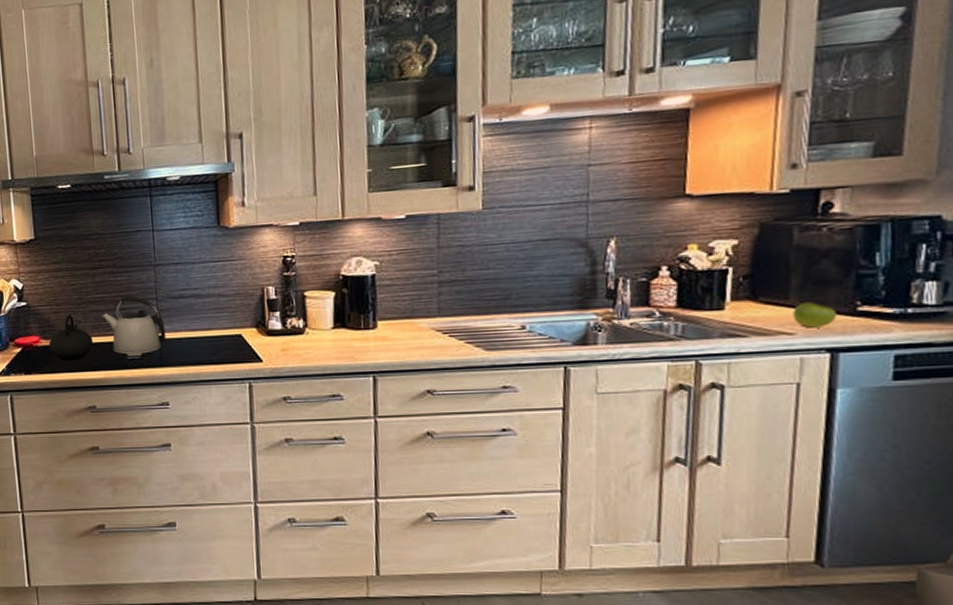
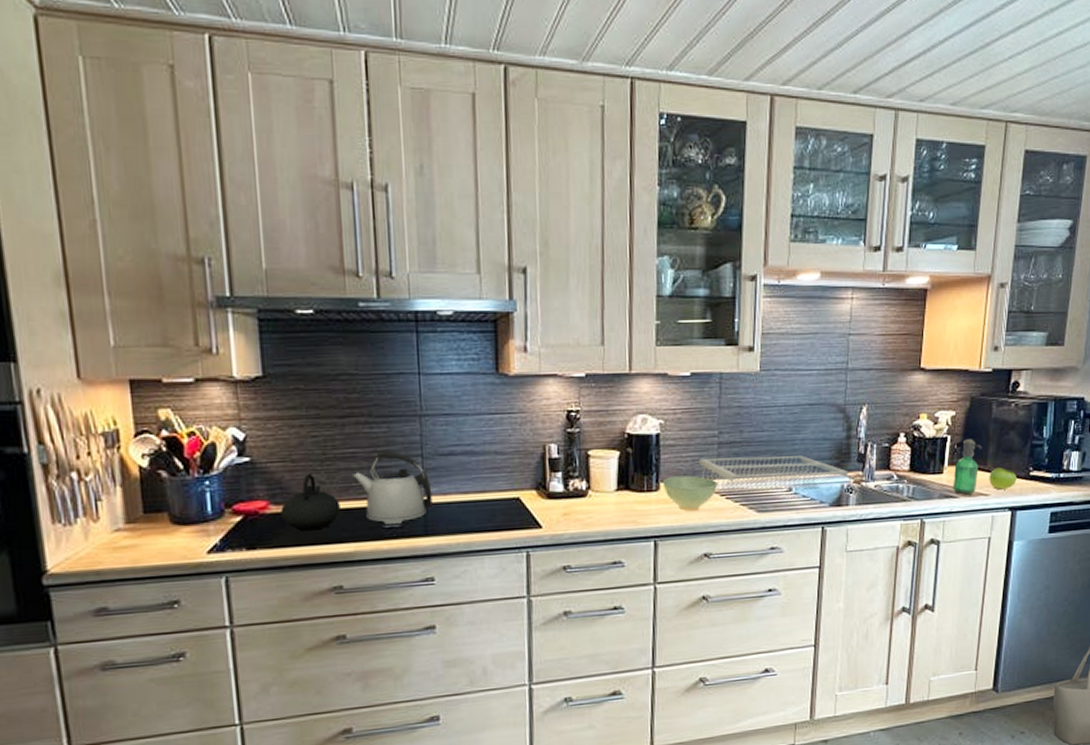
bowl: none [380,314,439,349] -> present [663,475,717,512]
dish rack: none [418,292,595,331] -> present [699,455,849,493]
soap dispenser: none [739,270,781,334] -> present [953,439,983,495]

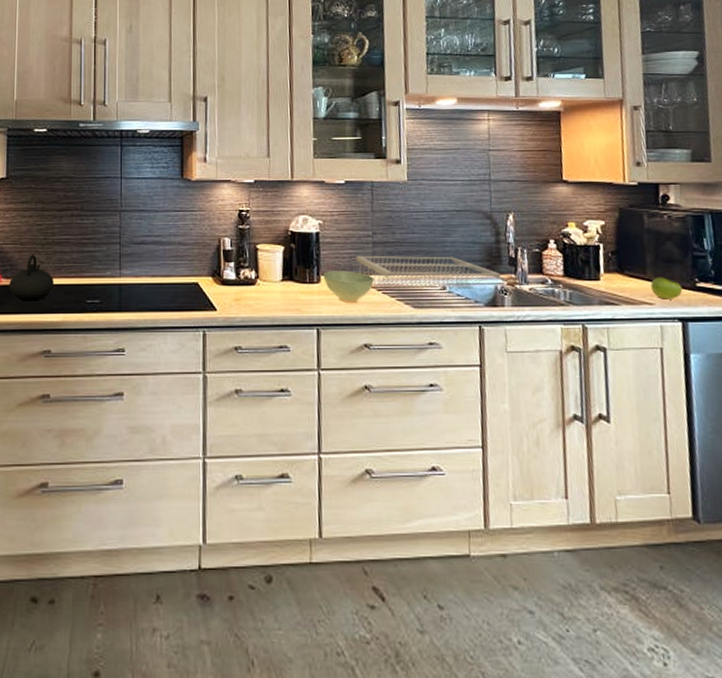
kettle: present [353,450,433,526] -> none [66,238,126,301]
soap dispenser: present [953,439,983,495] -> none [611,248,639,303]

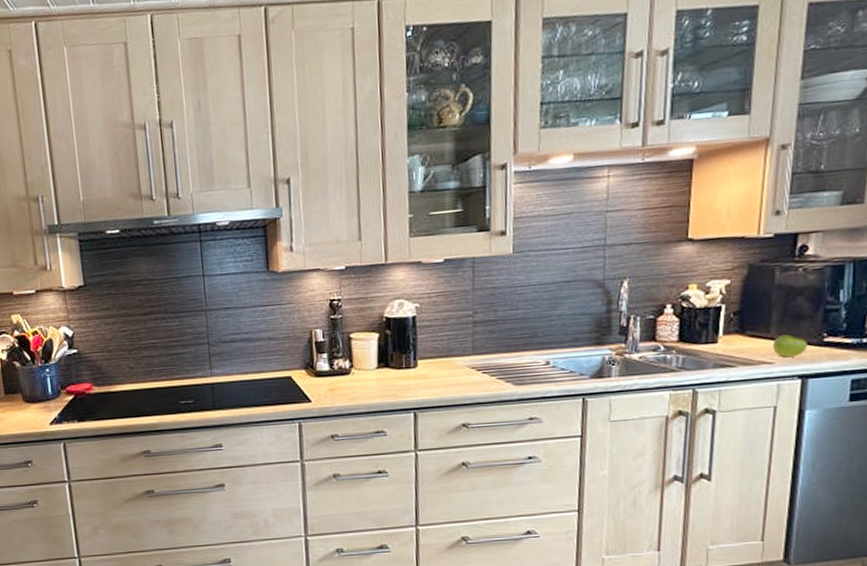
teapot: present [9,254,54,301] -> none [101,360,146,407]
bowl: present [323,270,374,304] -> none [420,353,474,386]
dish rack: present [356,255,501,289] -> none [455,330,610,368]

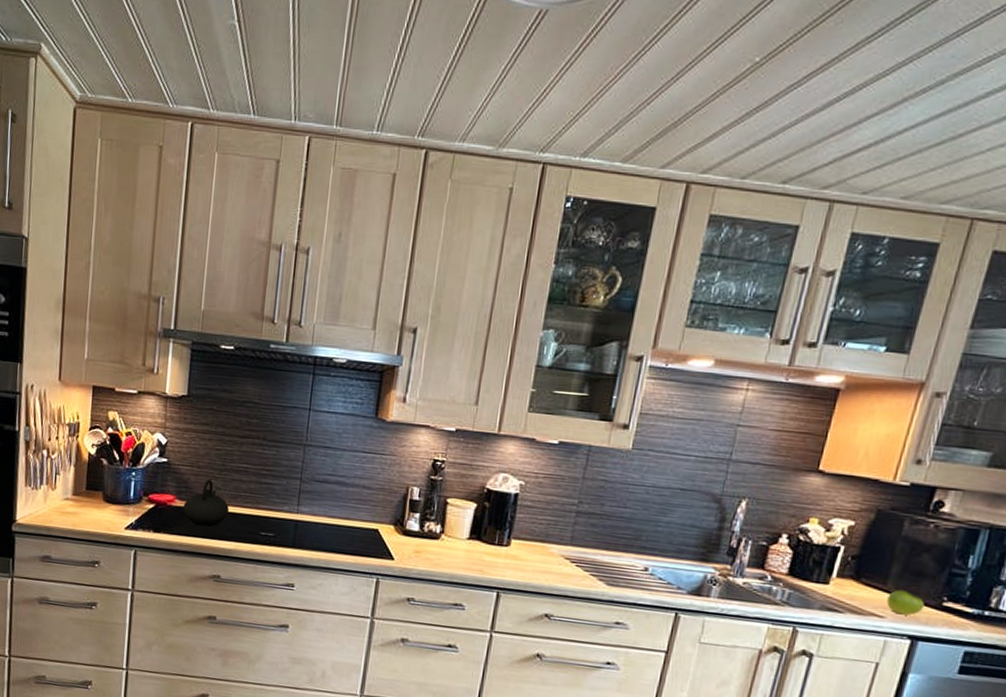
teapot: none [101,360,146,407] -> present [183,478,229,527]

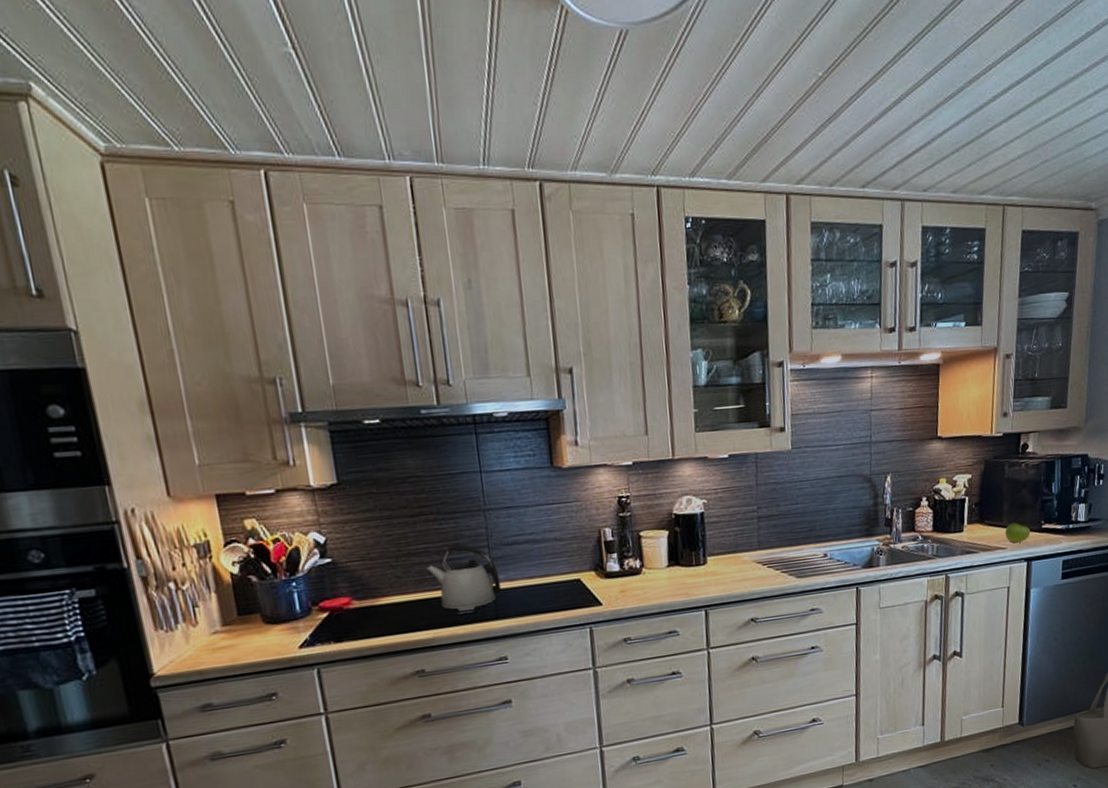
teapot: present [183,478,229,527] -> none [363,569,418,623]
kettle: none [243,470,305,534] -> present [427,544,501,612]

